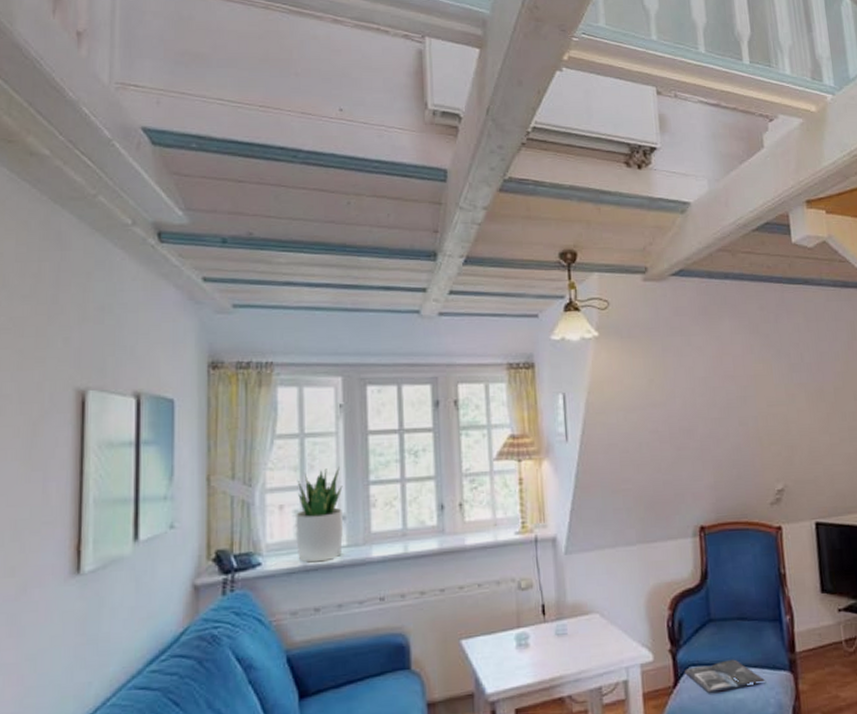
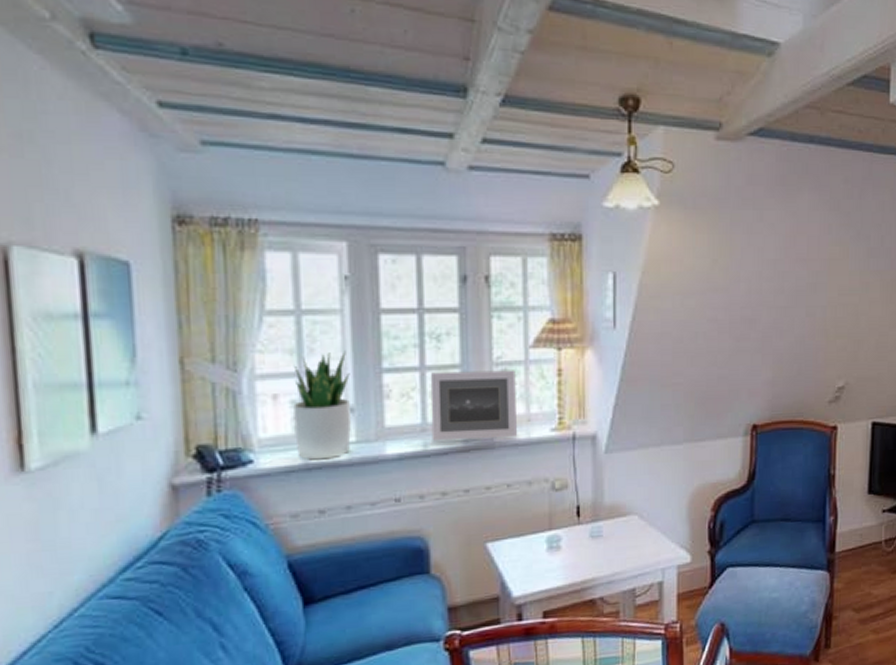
picture frame: none [409,480,486,545] -> present [430,370,518,441]
magazine: present [683,659,765,694] -> none [721,559,801,594]

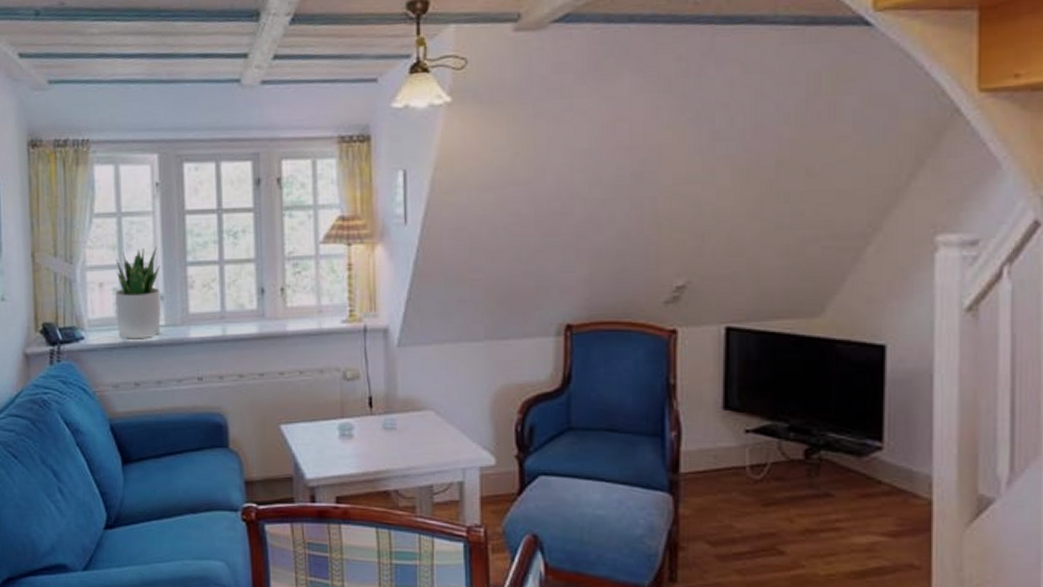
picture frame: present [430,370,518,441] -> none [228,264,310,328]

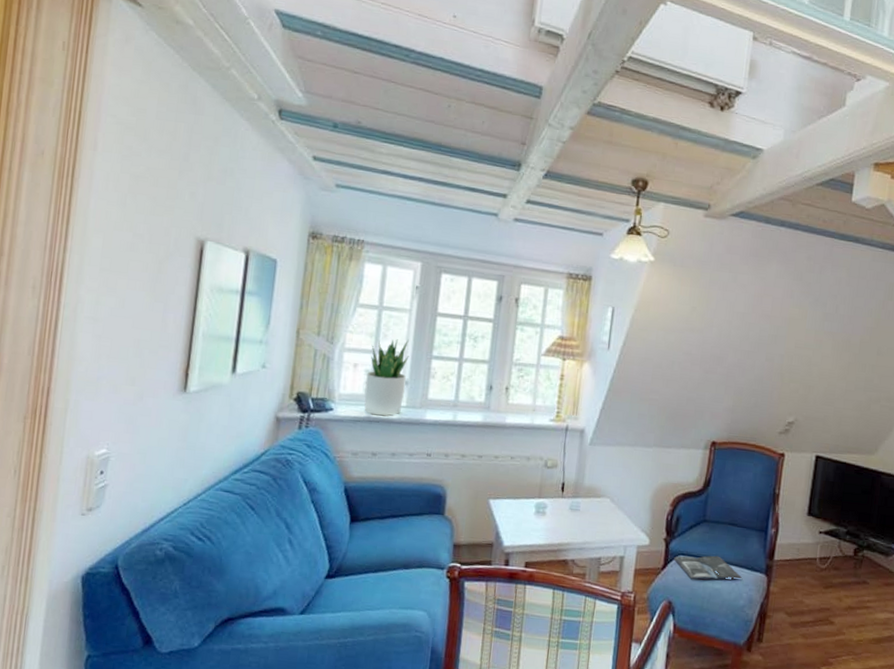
magazine: none [532,472,635,506] -> present [673,555,742,580]

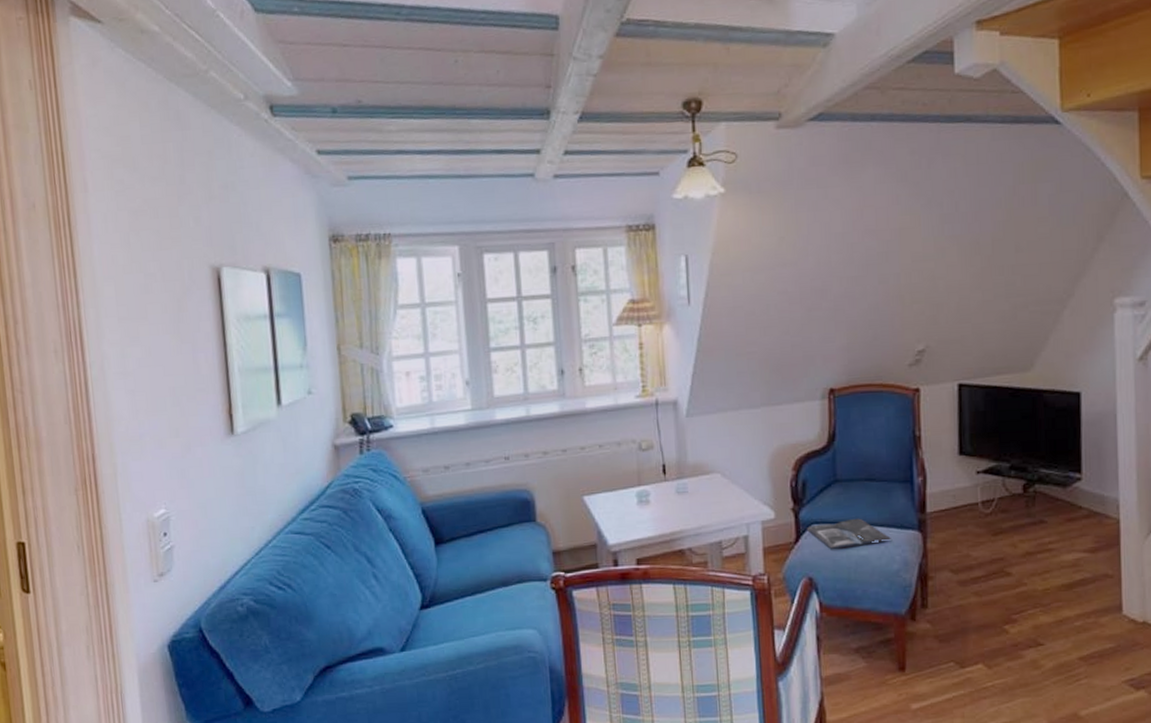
planter: present [364,339,409,416] -> none [421,334,467,425]

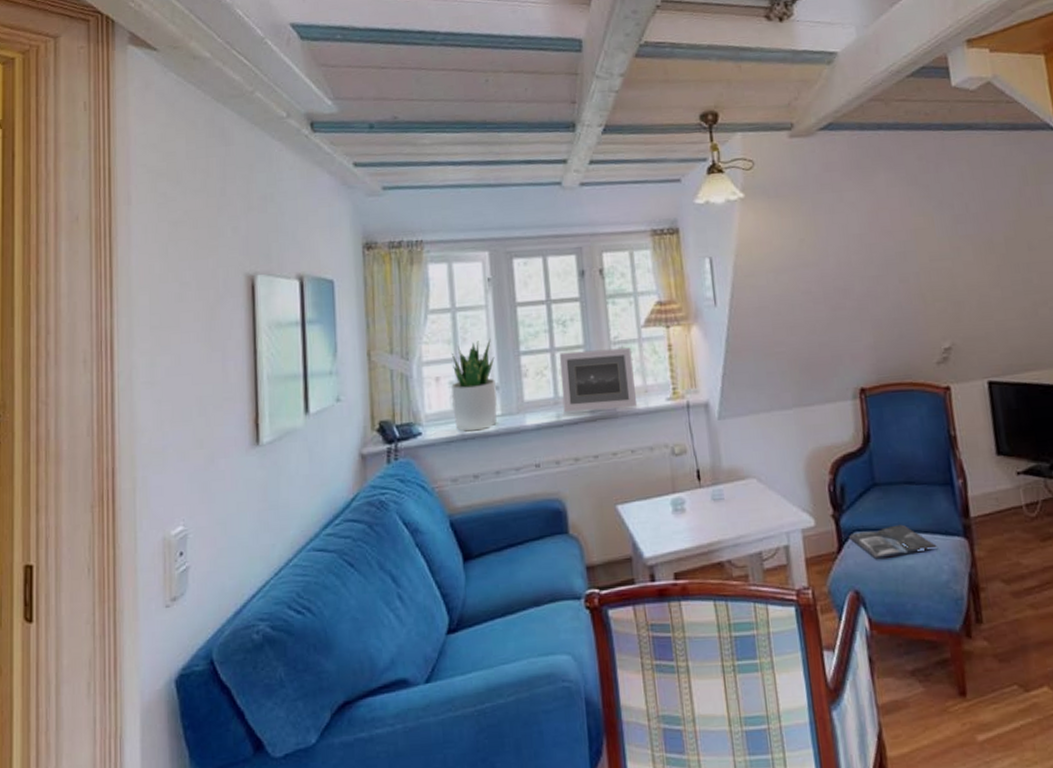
planter: none [421,334,467,425] -> present [451,338,497,432]
picture frame: none [529,345,607,408] -> present [559,347,638,413]

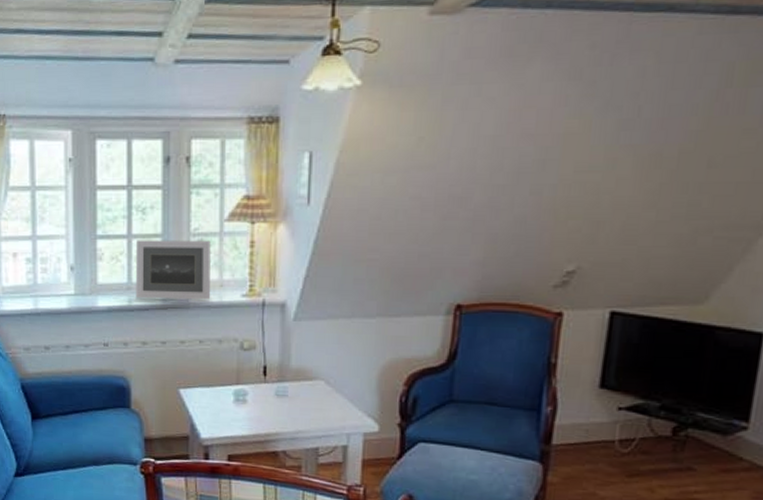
planter: present [451,338,497,432] -> none [28,220,71,307]
magazine: present [848,524,937,560] -> none [411,441,507,471]

